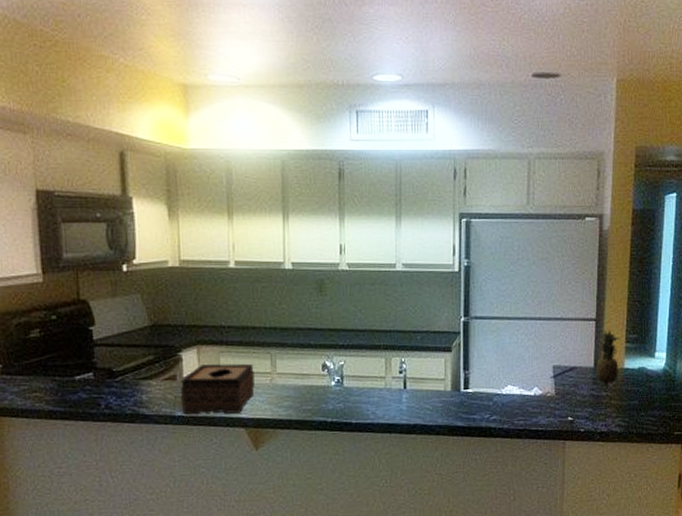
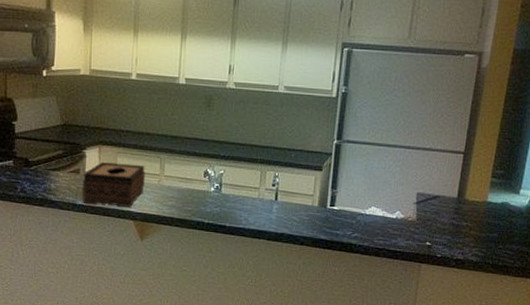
fruit: present [596,329,620,387] -> none [458,163,486,218]

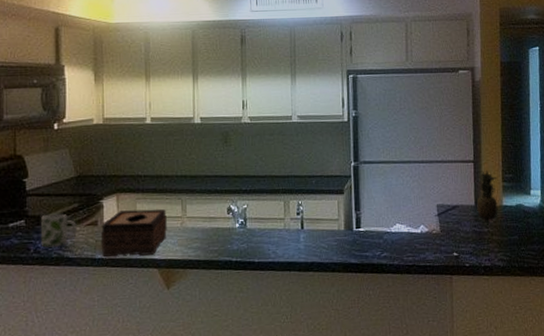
mug: none [27,157,62,189] -> present [40,213,78,248]
fruit: none [458,163,486,218] -> present [477,170,498,224]

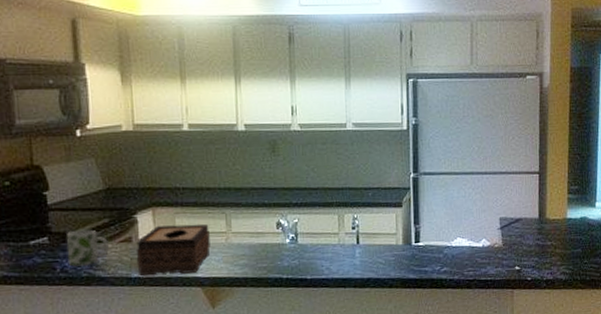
fruit: present [477,170,498,224] -> none [541,181,562,237]

